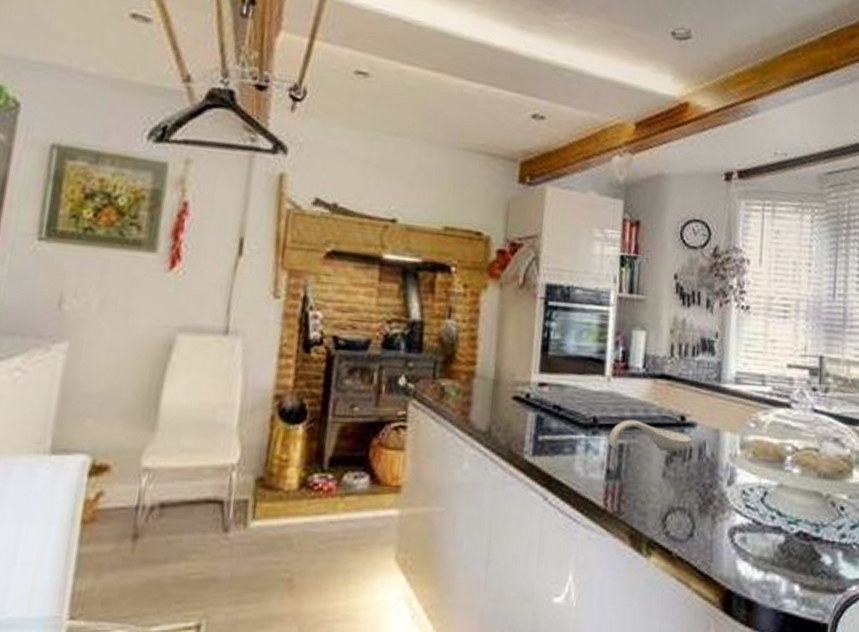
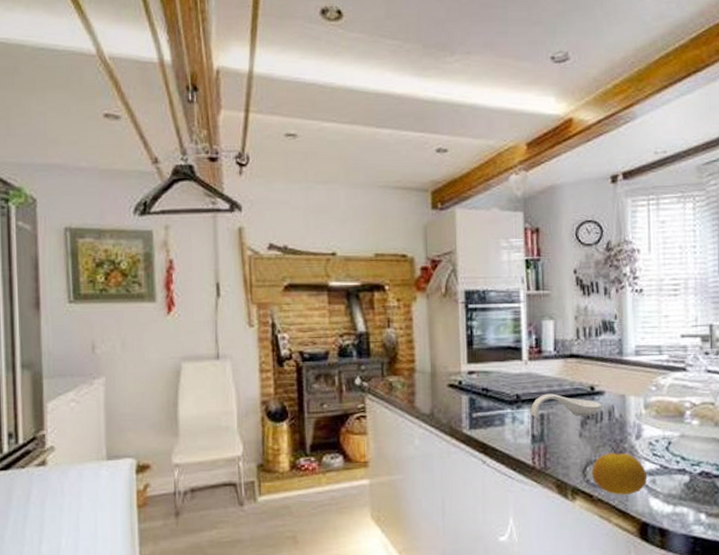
fruit: none [672,499,736,554] -> present [591,452,646,495]

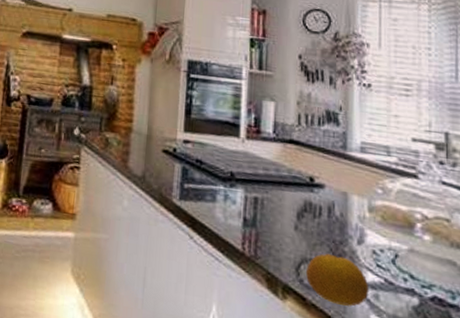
spoon rest: present [530,393,601,418] -> none [243,176,320,209]

